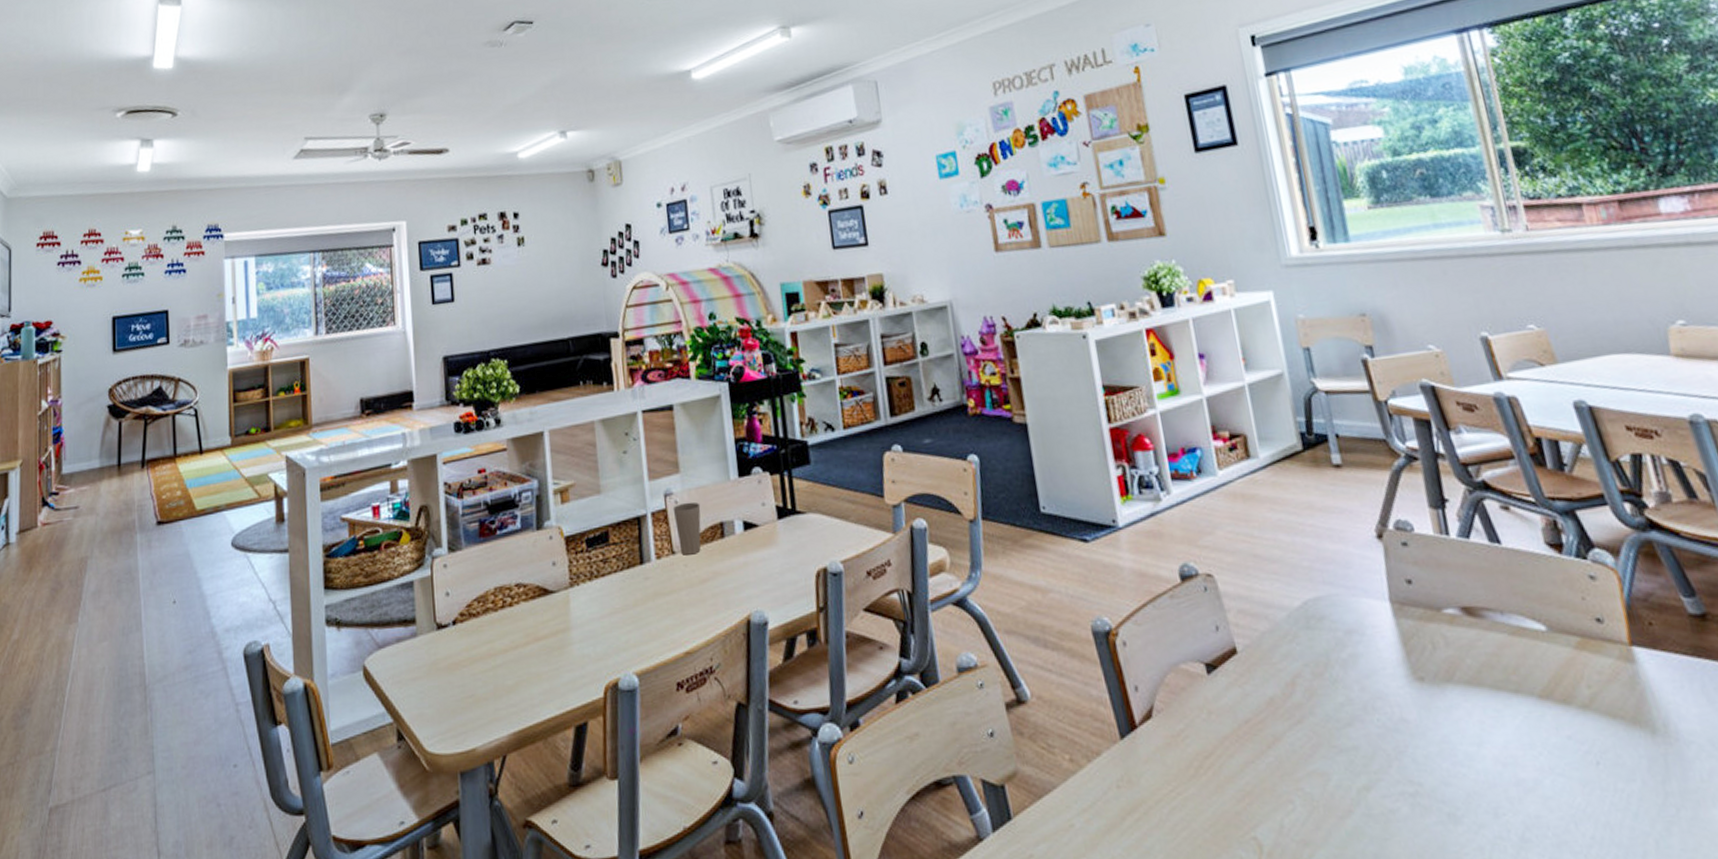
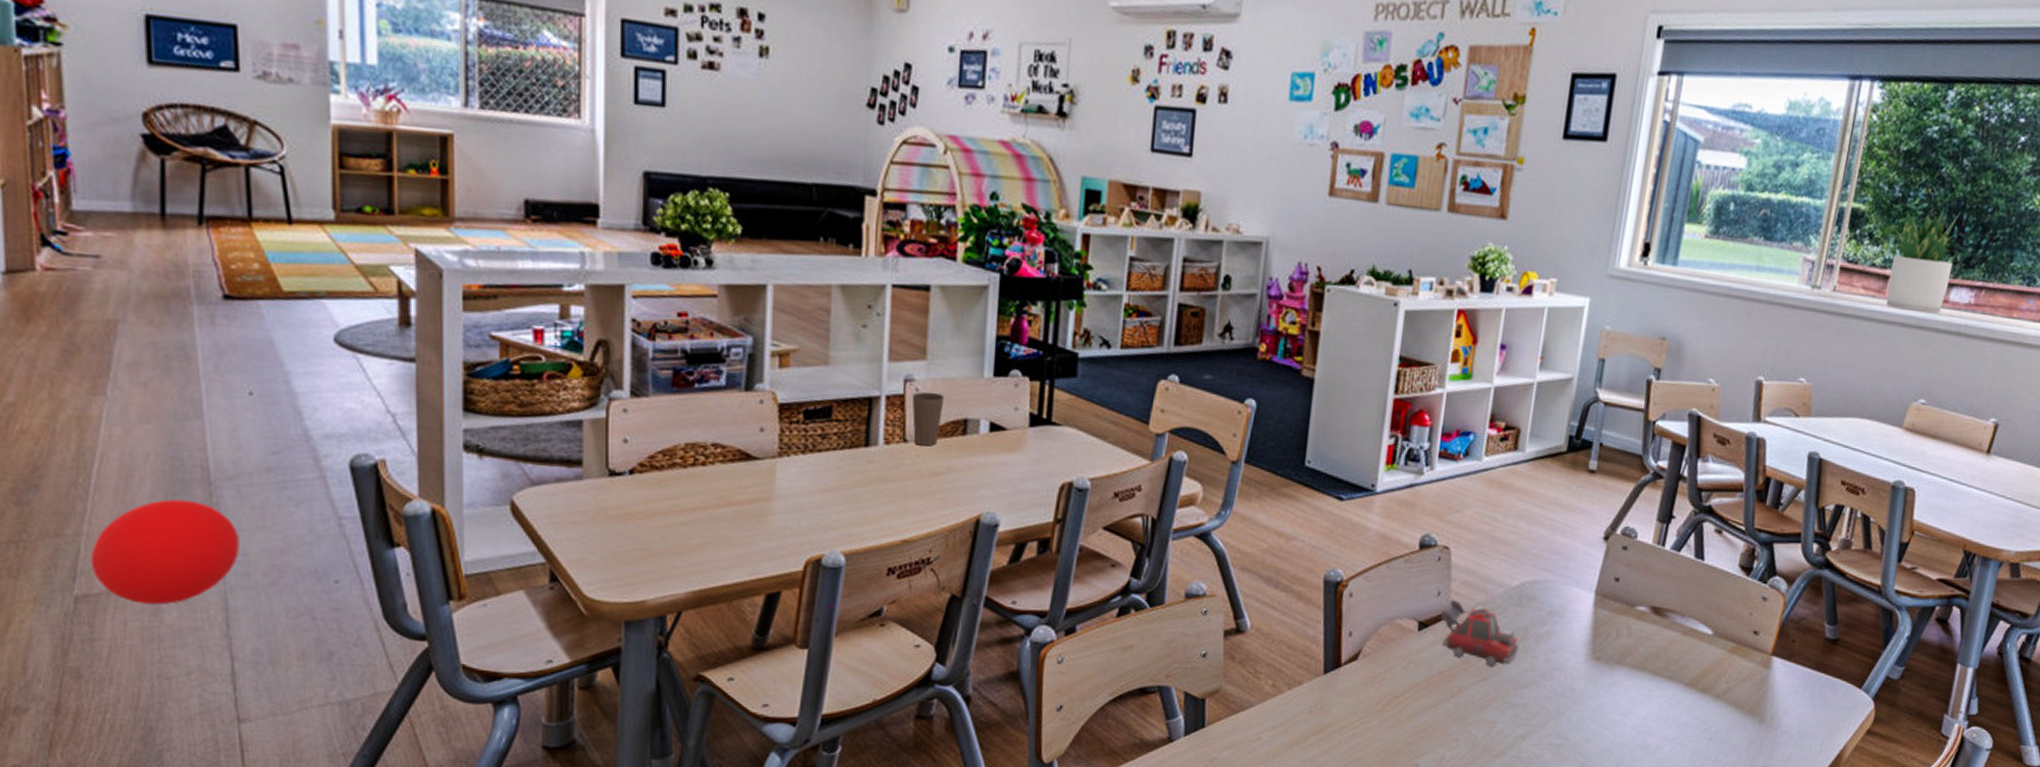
ball: none [61,705,165,809] -> present [90,499,240,605]
toy car: none [1225,633,1326,705] -> present [1440,600,1519,666]
planter: none [1567,124,1657,234] -> present [1886,208,1961,314]

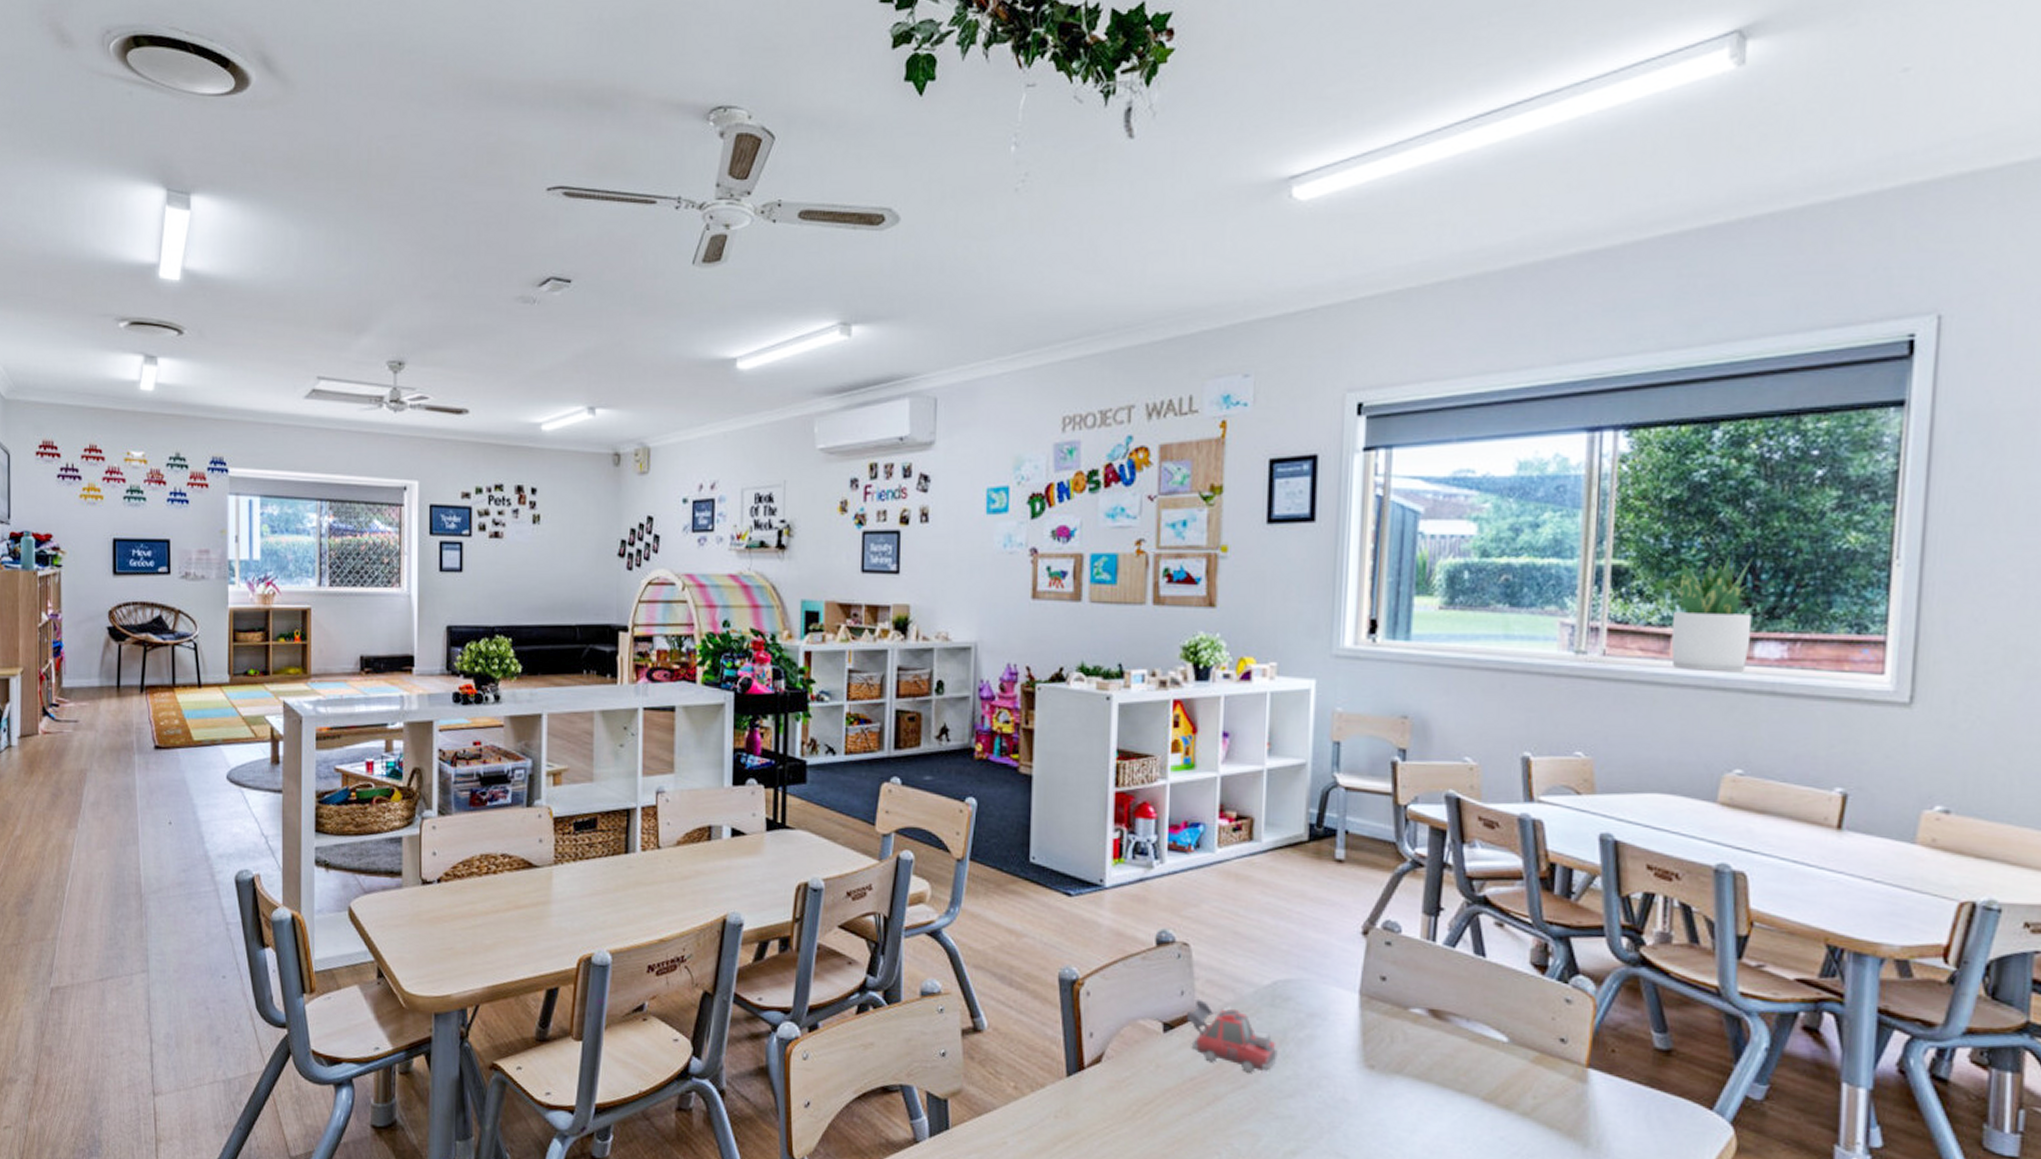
ball: present [90,499,240,605] -> none [62,909,159,996]
cup: present [911,391,945,447] -> none [663,802,691,852]

